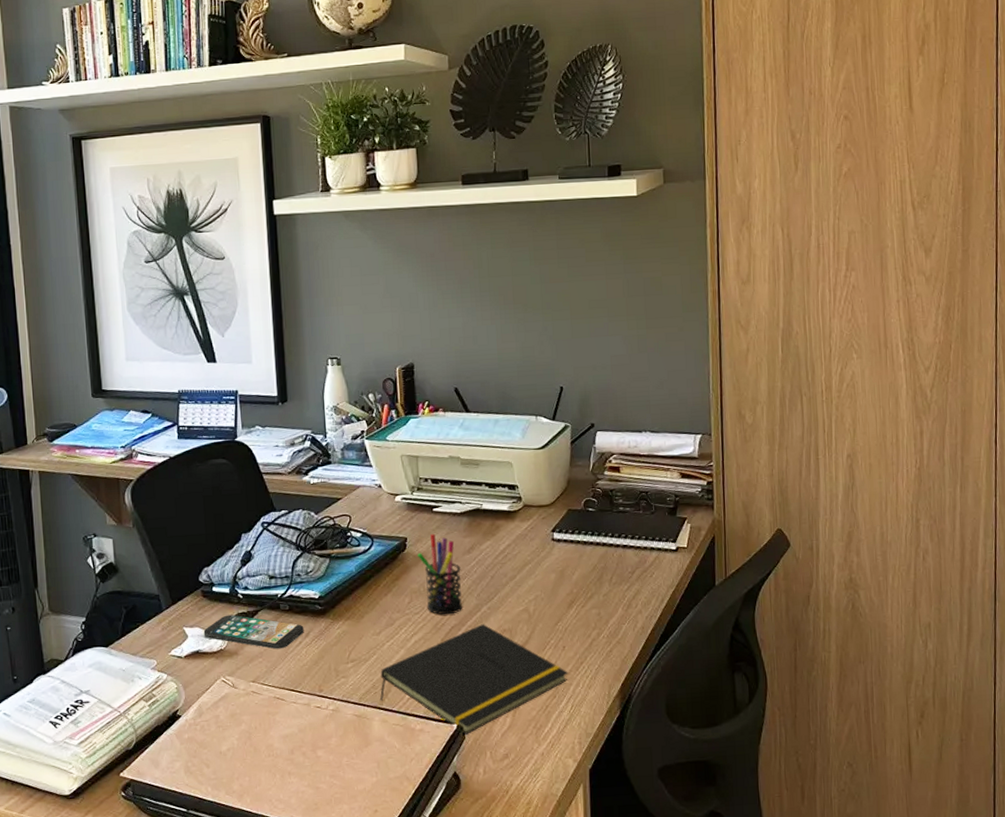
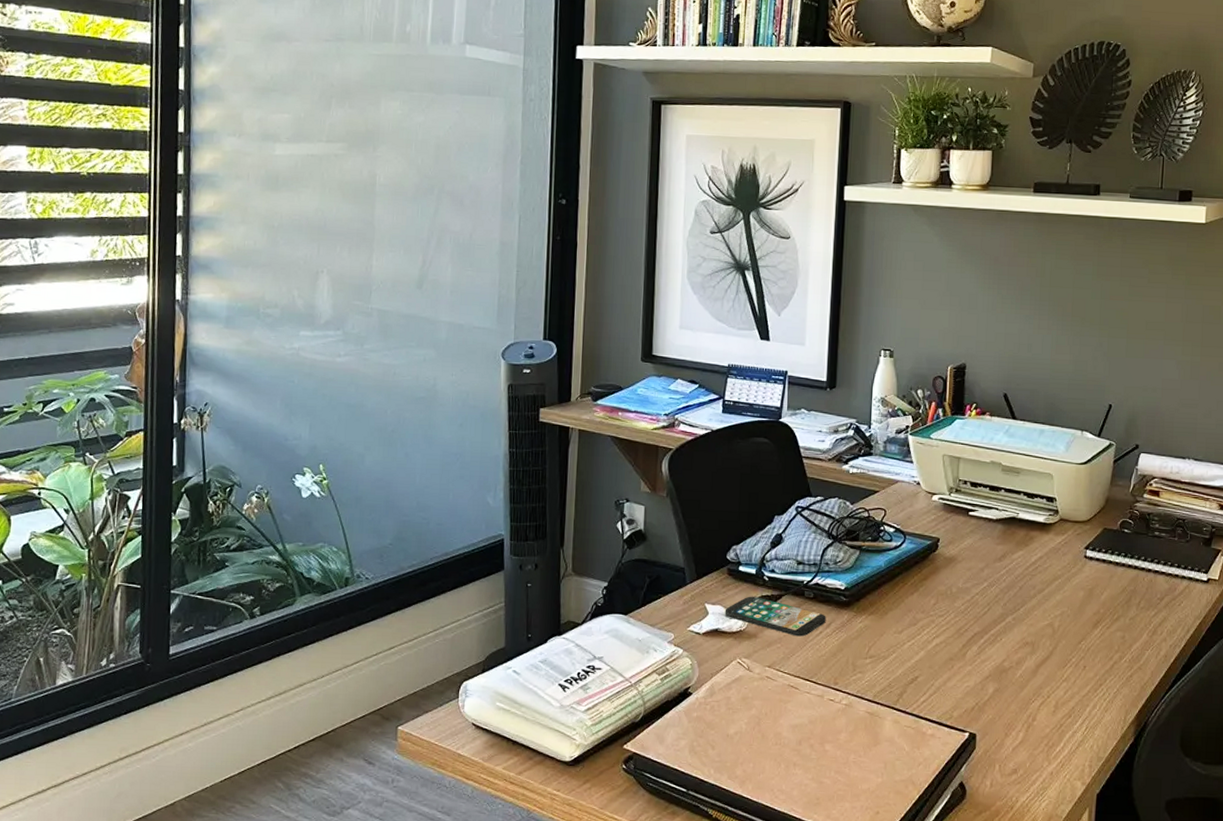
notepad: present [379,624,568,735] -> none [894,634,1086,745]
pen holder: present [417,533,463,615] -> none [948,537,990,621]

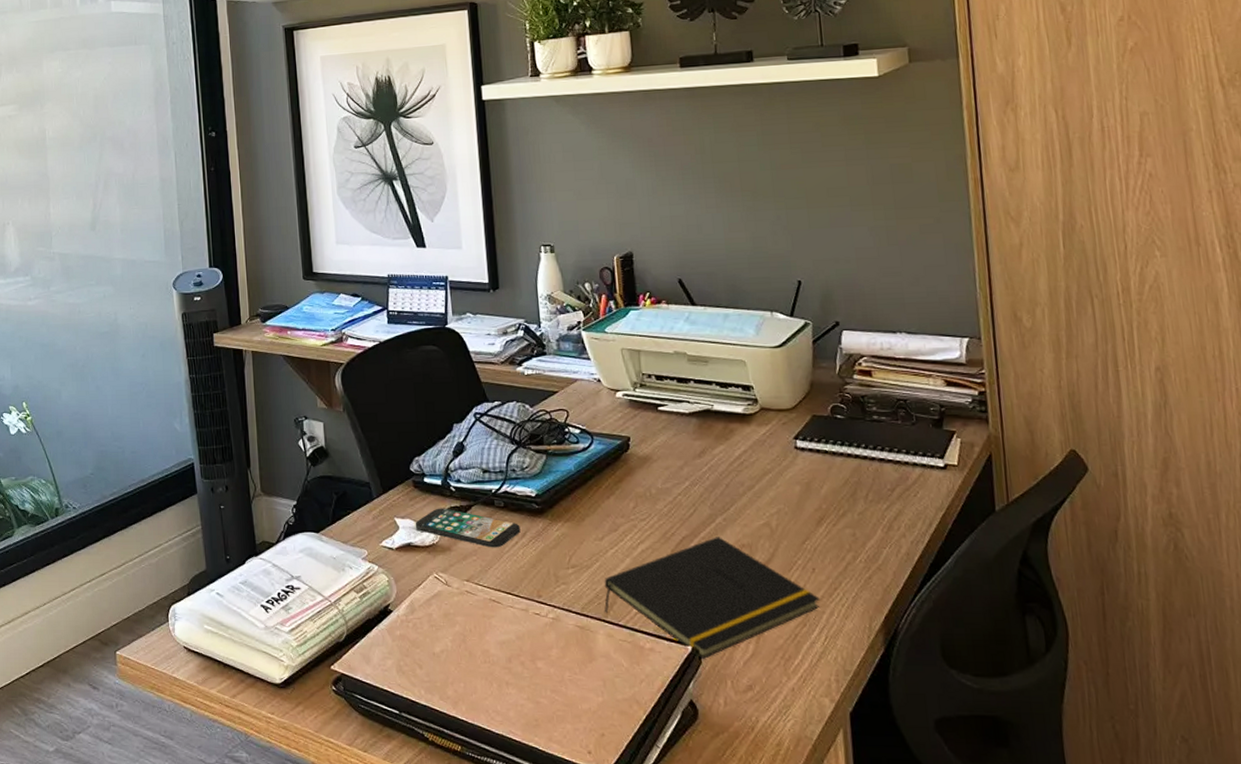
notepad: none [894,634,1086,745] -> present [604,537,820,659]

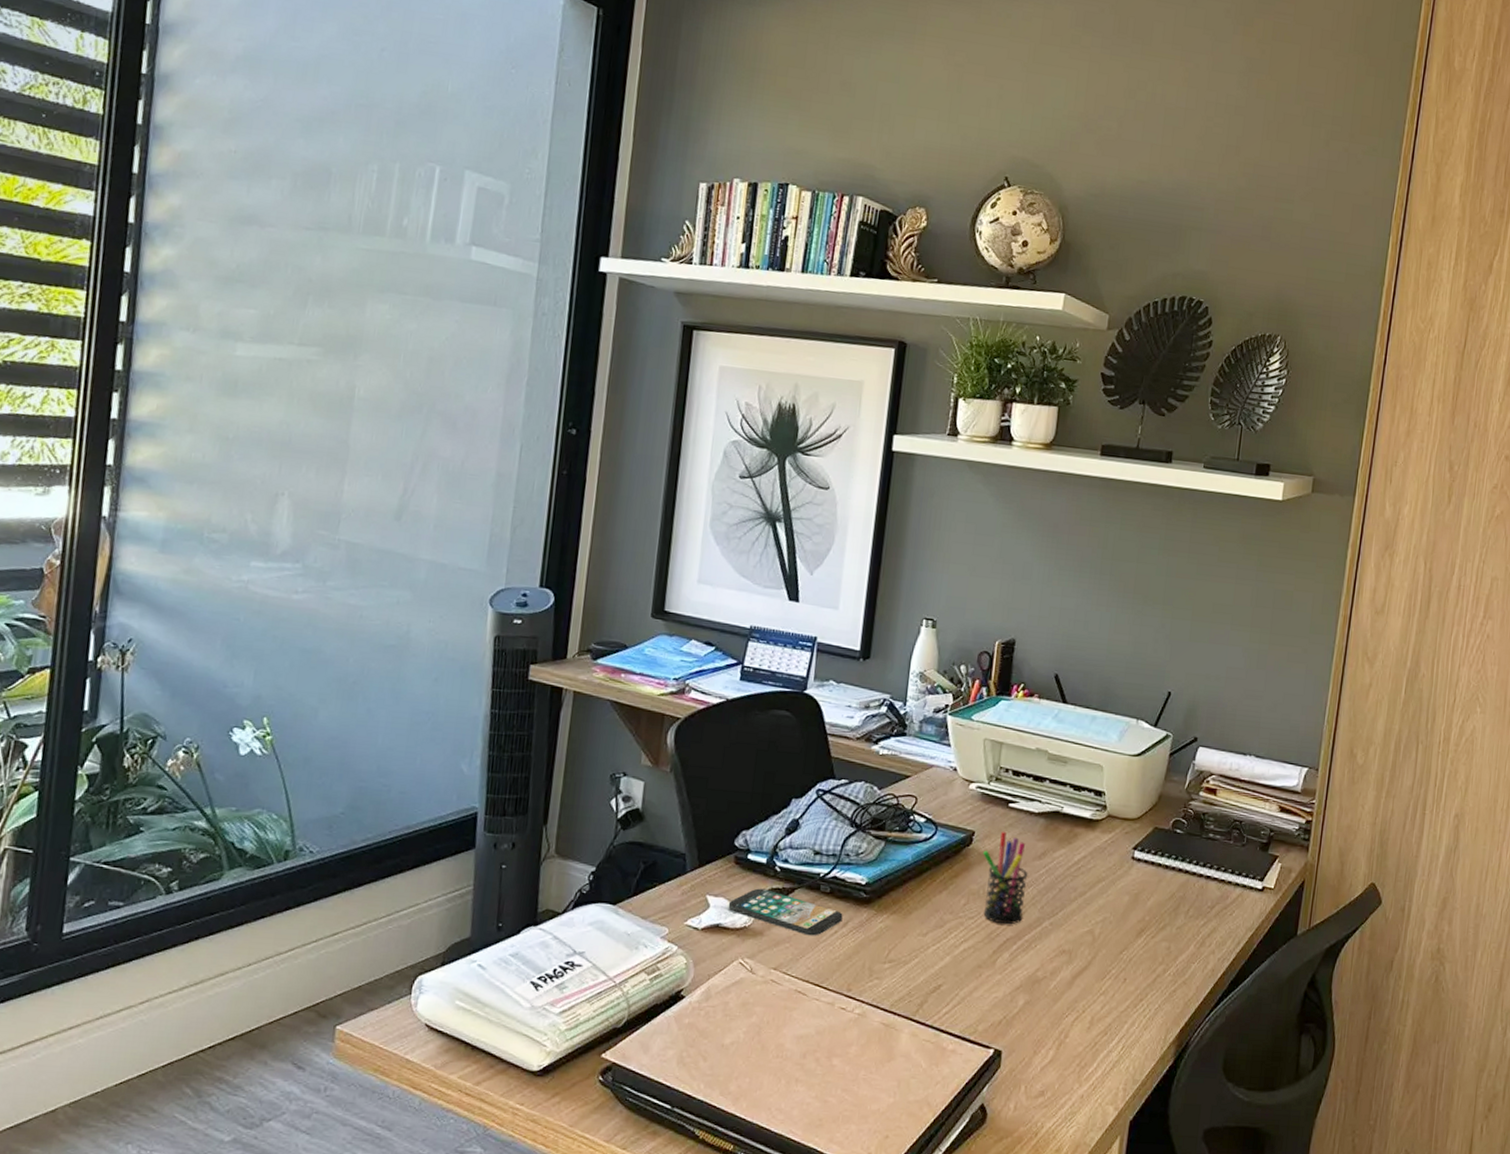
notepad: present [604,537,820,659] -> none [913,940,1125,1063]
pen holder: none [642,434,695,524] -> present [983,831,1028,925]

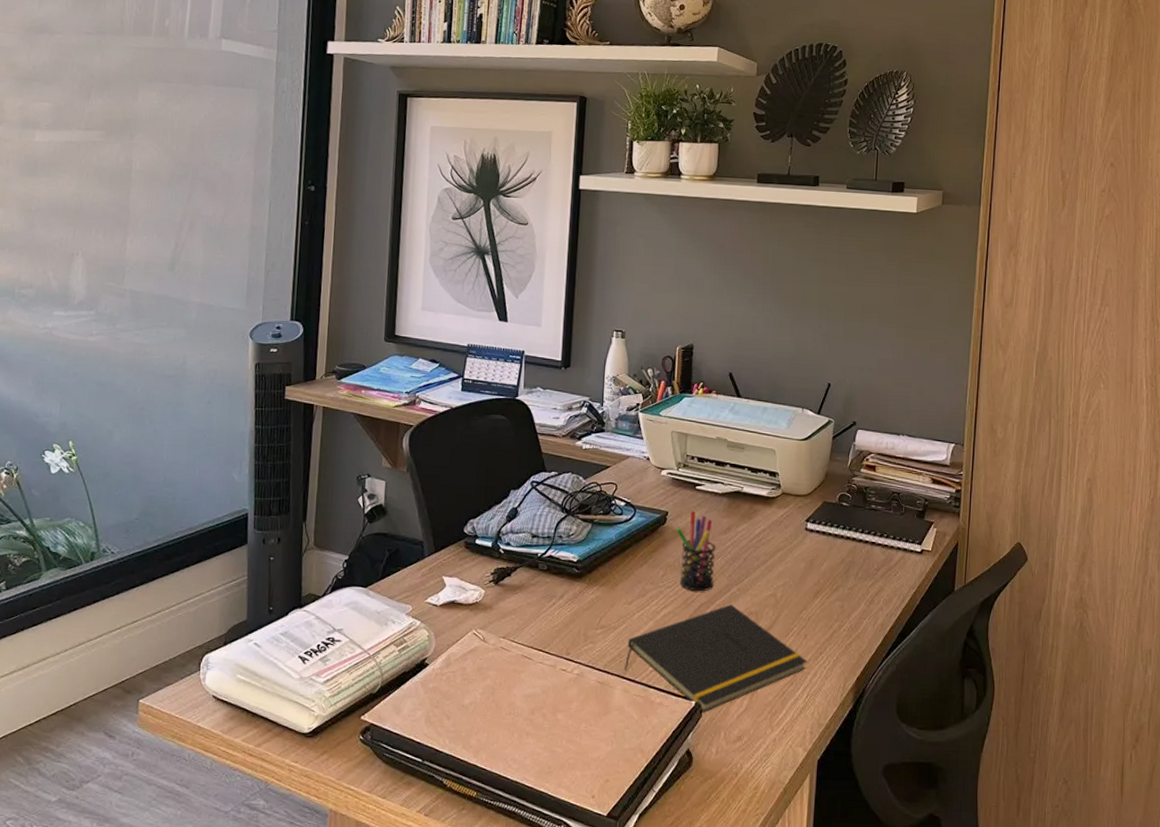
smartphone: present [728,888,843,936] -> none [461,568,559,608]
notepad: none [913,940,1125,1063] -> present [623,604,807,713]

